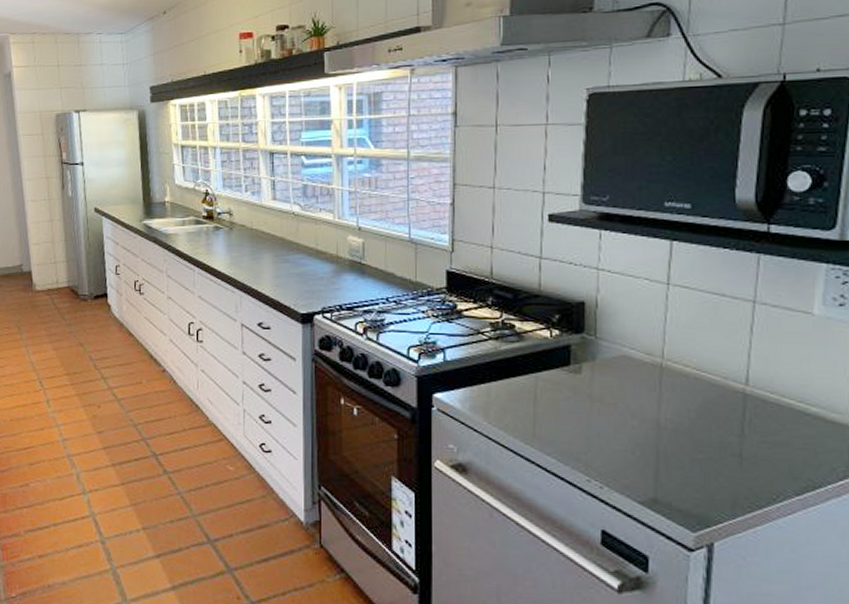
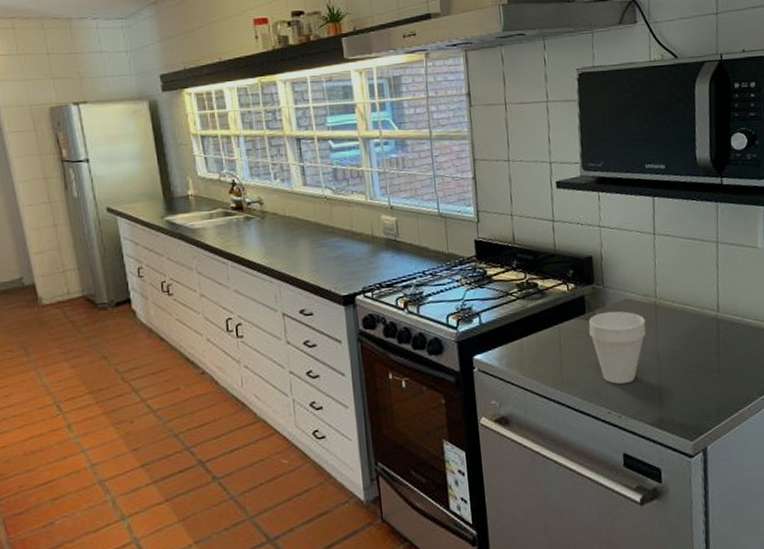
cup: none [572,366,646,451] -> present [588,311,647,384]

